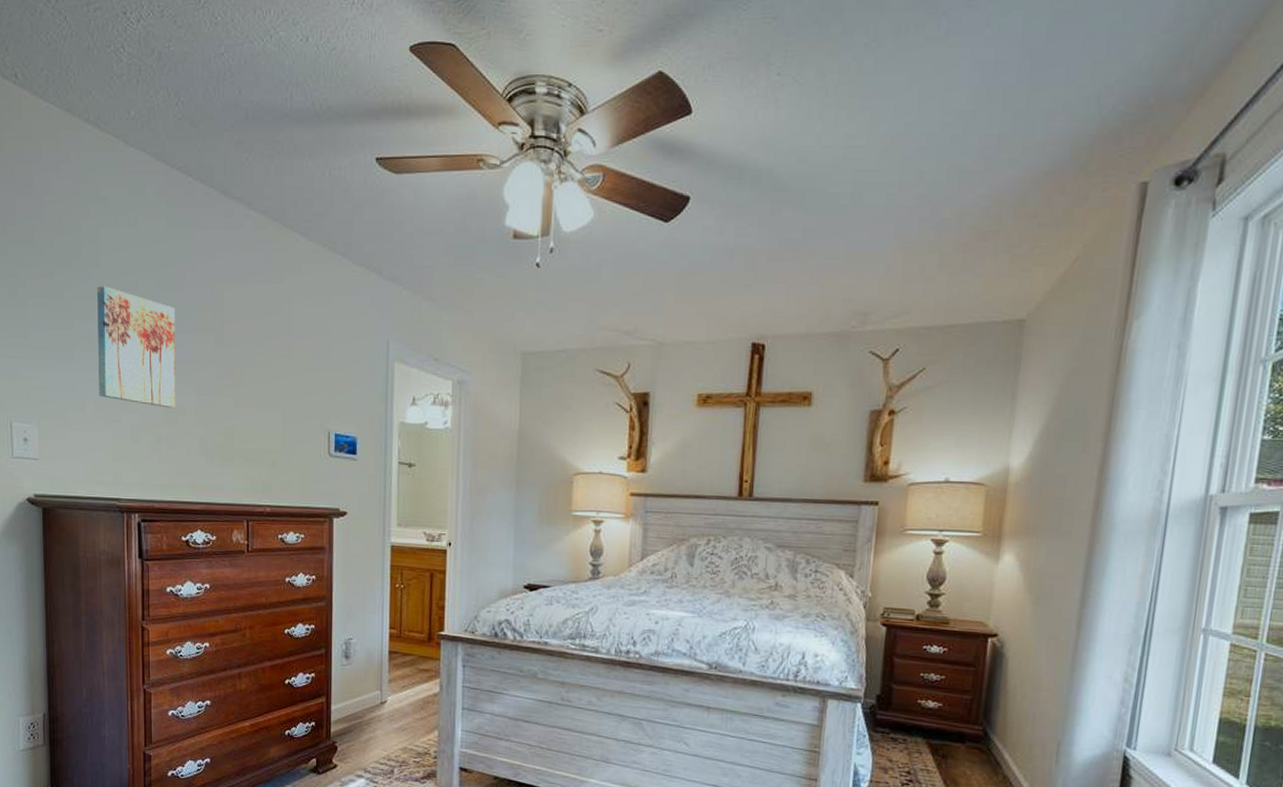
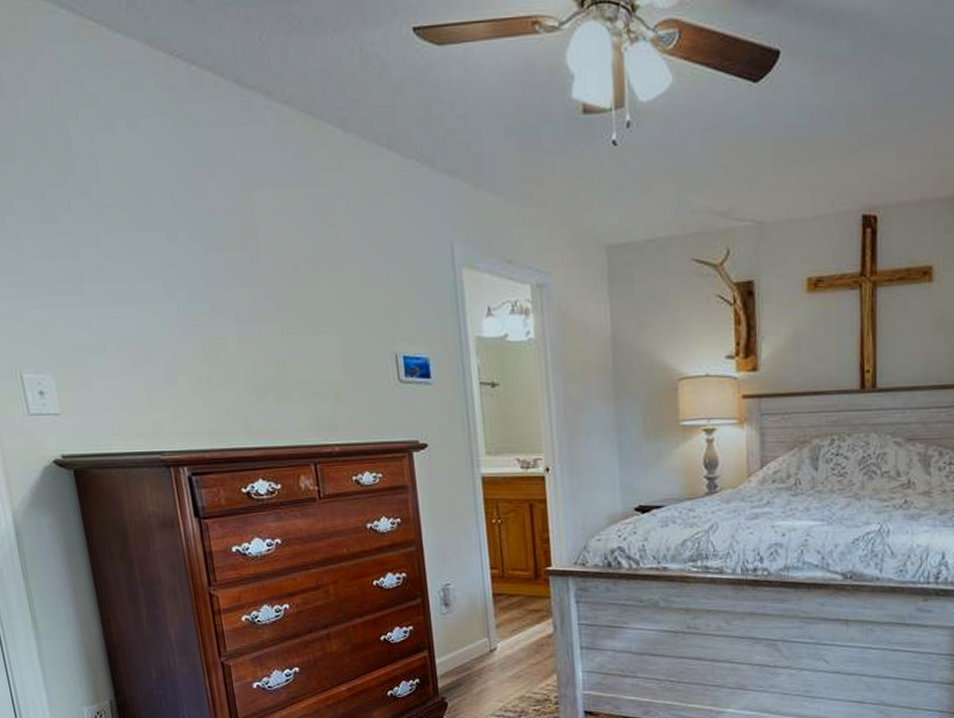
wall art: present [97,286,176,409] -> none [100,204,214,343]

